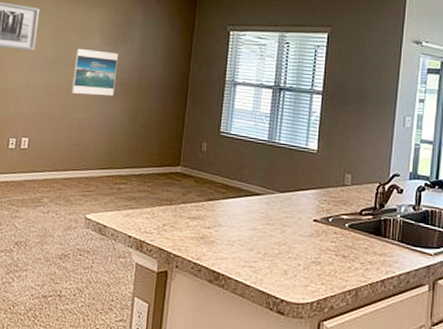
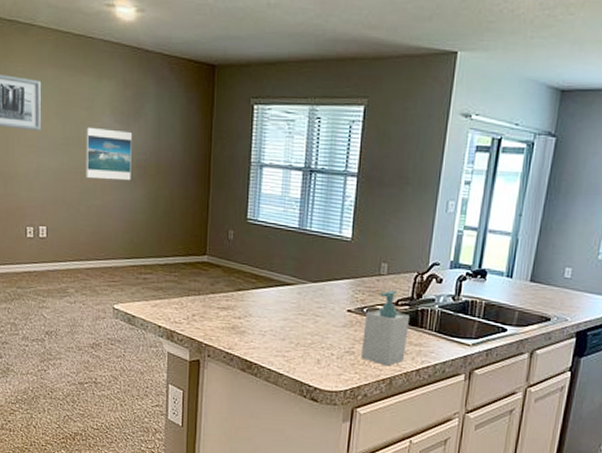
soap bottle: none [326,201,373,277] -> present [360,291,409,366]

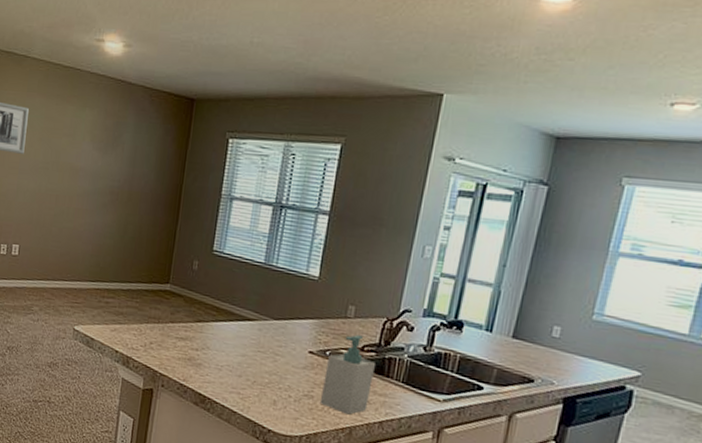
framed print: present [86,126,132,181] -> none [61,152,108,206]

